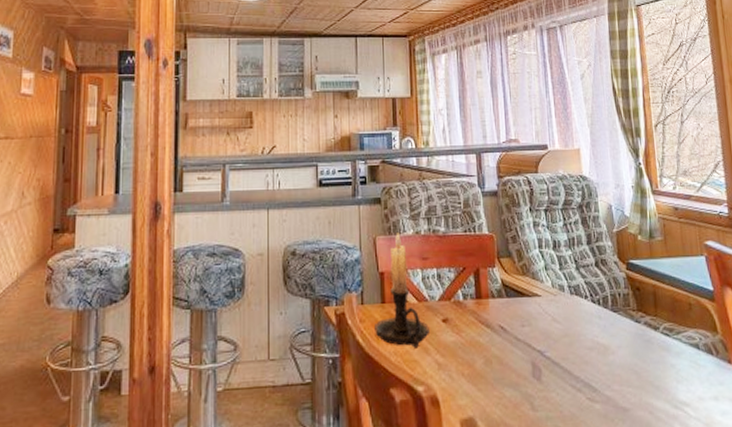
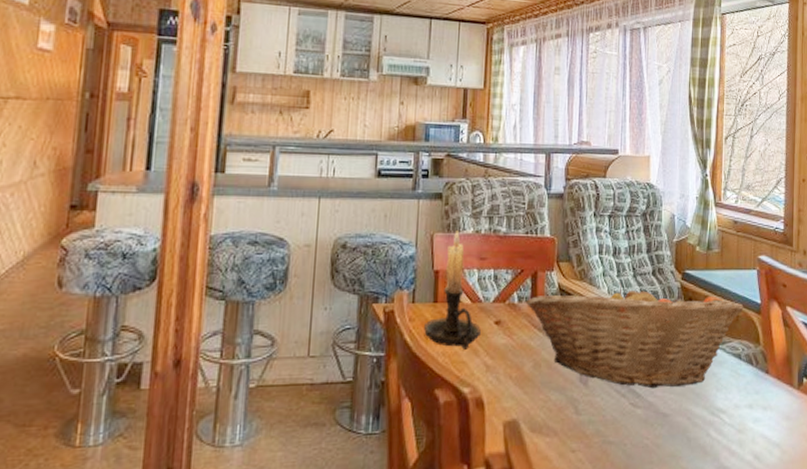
fruit basket: none [471,275,696,383] -> present [526,282,744,389]

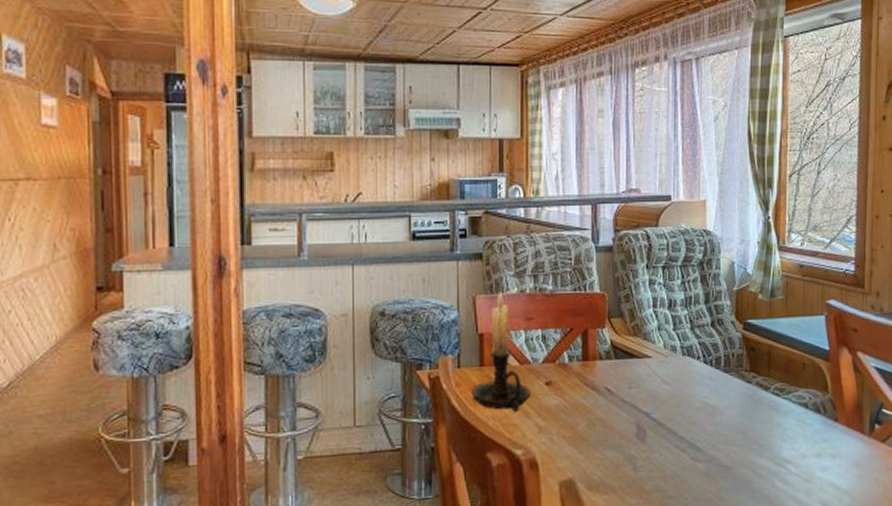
fruit basket: present [526,282,744,389] -> none [578,336,811,442]

